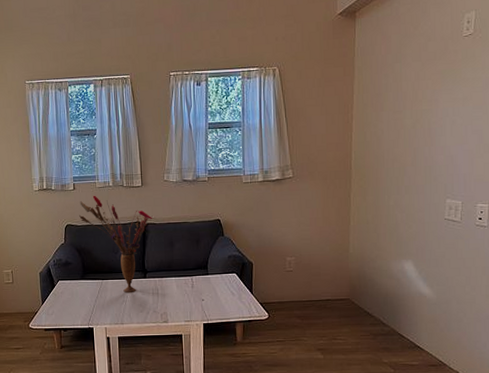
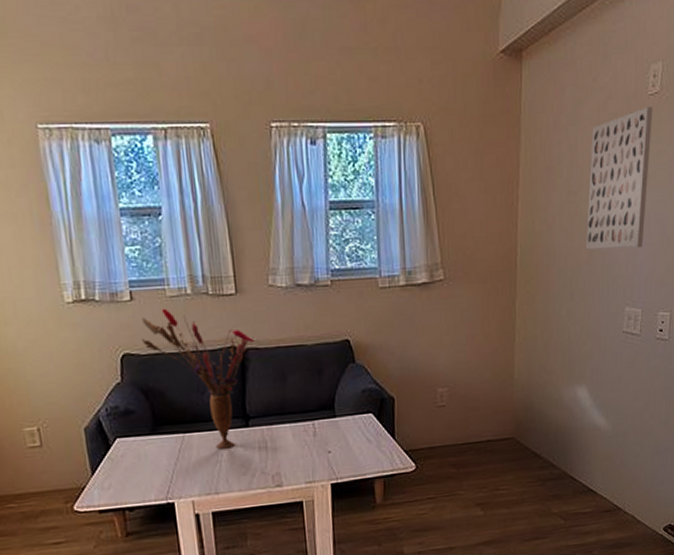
wall art: none [410,45,468,155] -> present [585,107,653,250]

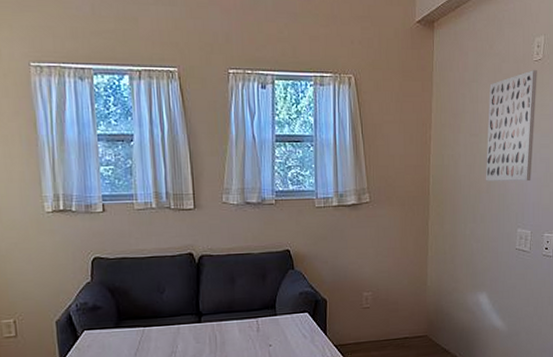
bouquet: present [141,308,255,449] -> none [111,219,209,342]

